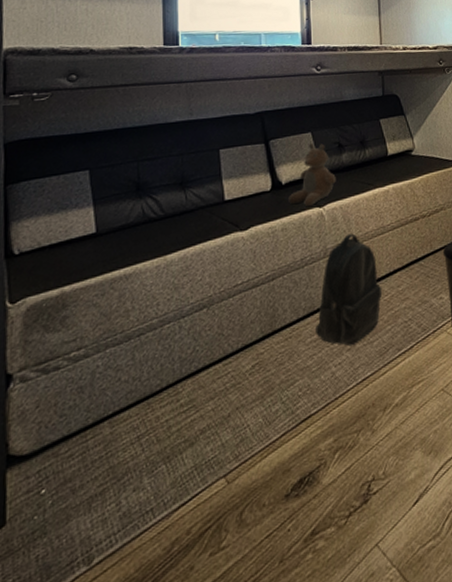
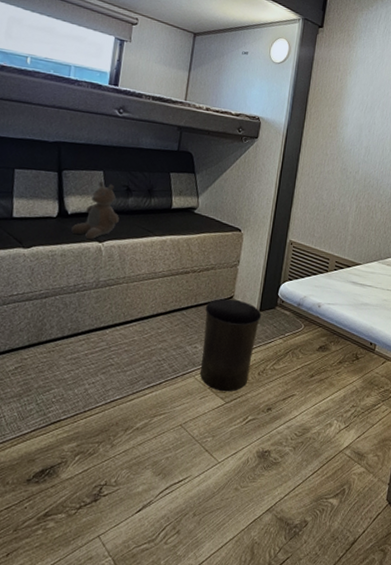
backpack: present [315,233,383,346] -> none [76,272,144,370]

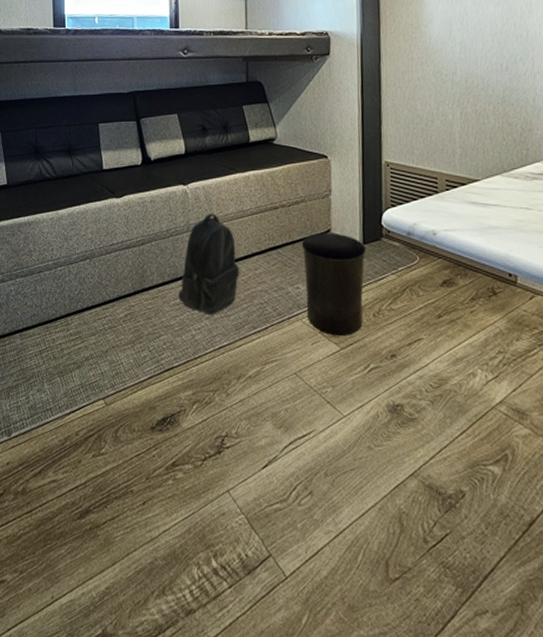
stuffed animal: present [71,181,119,240] -> none [156,124,199,184]
backpack: none [76,272,144,370] -> present [178,213,240,315]

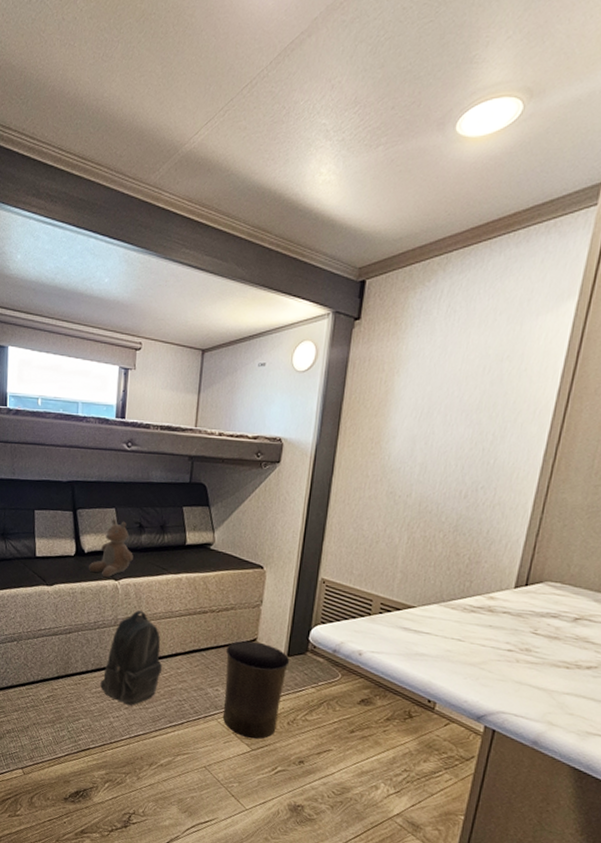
stuffed animal: none [156,124,199,184] -> present [89,519,133,578]

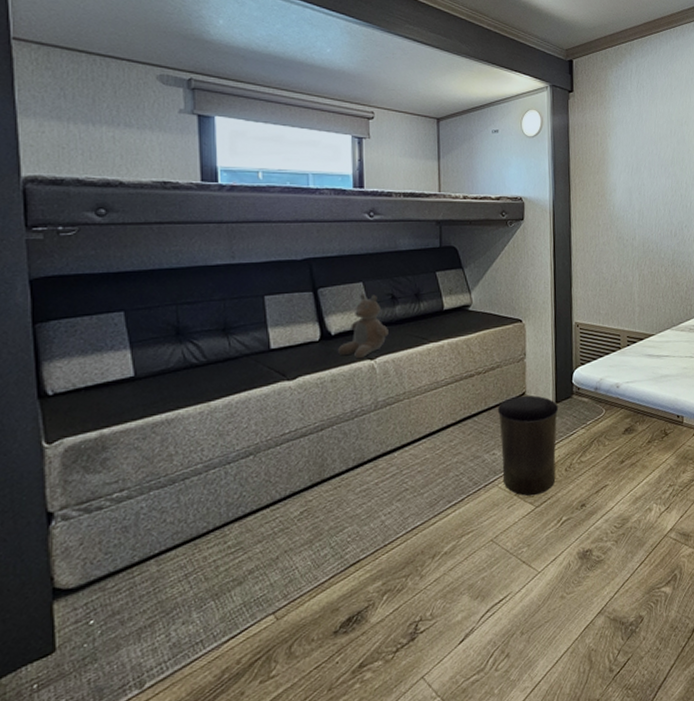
backpack: present [100,610,163,706] -> none [365,387,435,496]

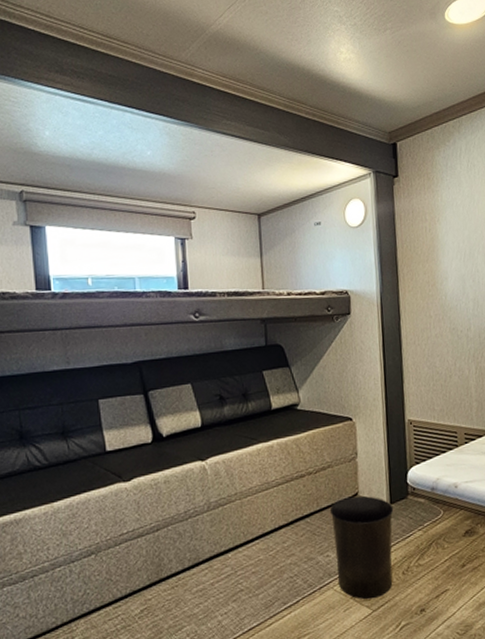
stuffed animal: present [338,294,389,359] -> none [170,395,218,461]

